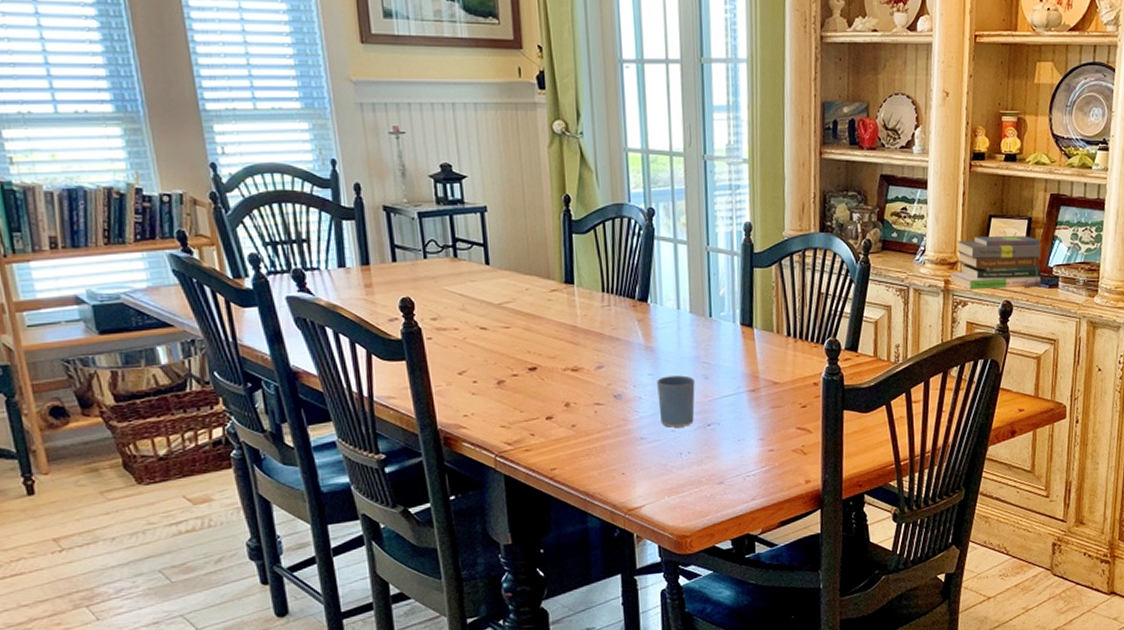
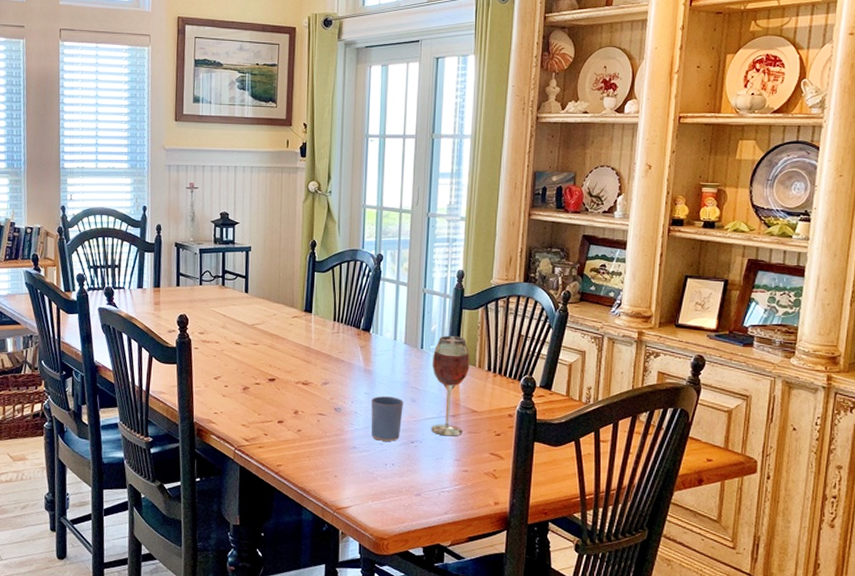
wineglass: none [723,300,767,414] -> present [431,336,470,436]
books: present [949,236,1042,290] -> none [643,293,736,344]

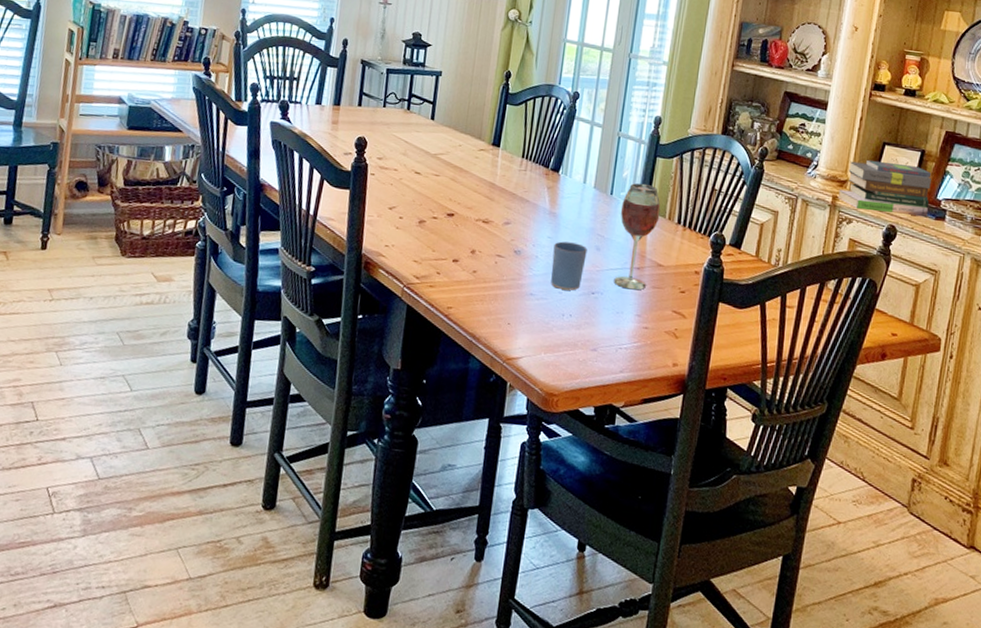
books: none [643,293,736,344] -> present [837,159,932,217]

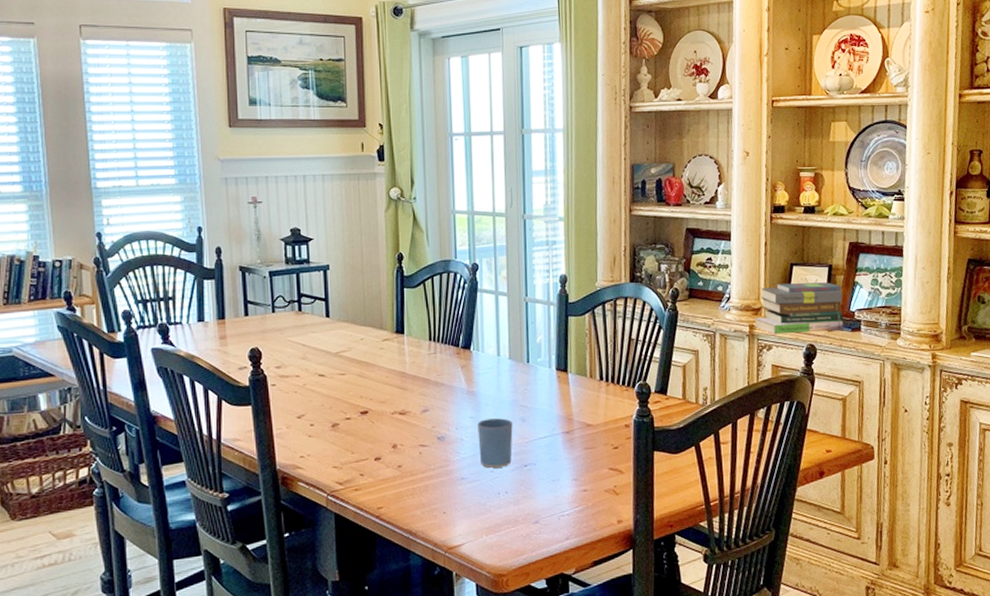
wineglass: present [614,183,661,290] -> none [540,346,581,455]

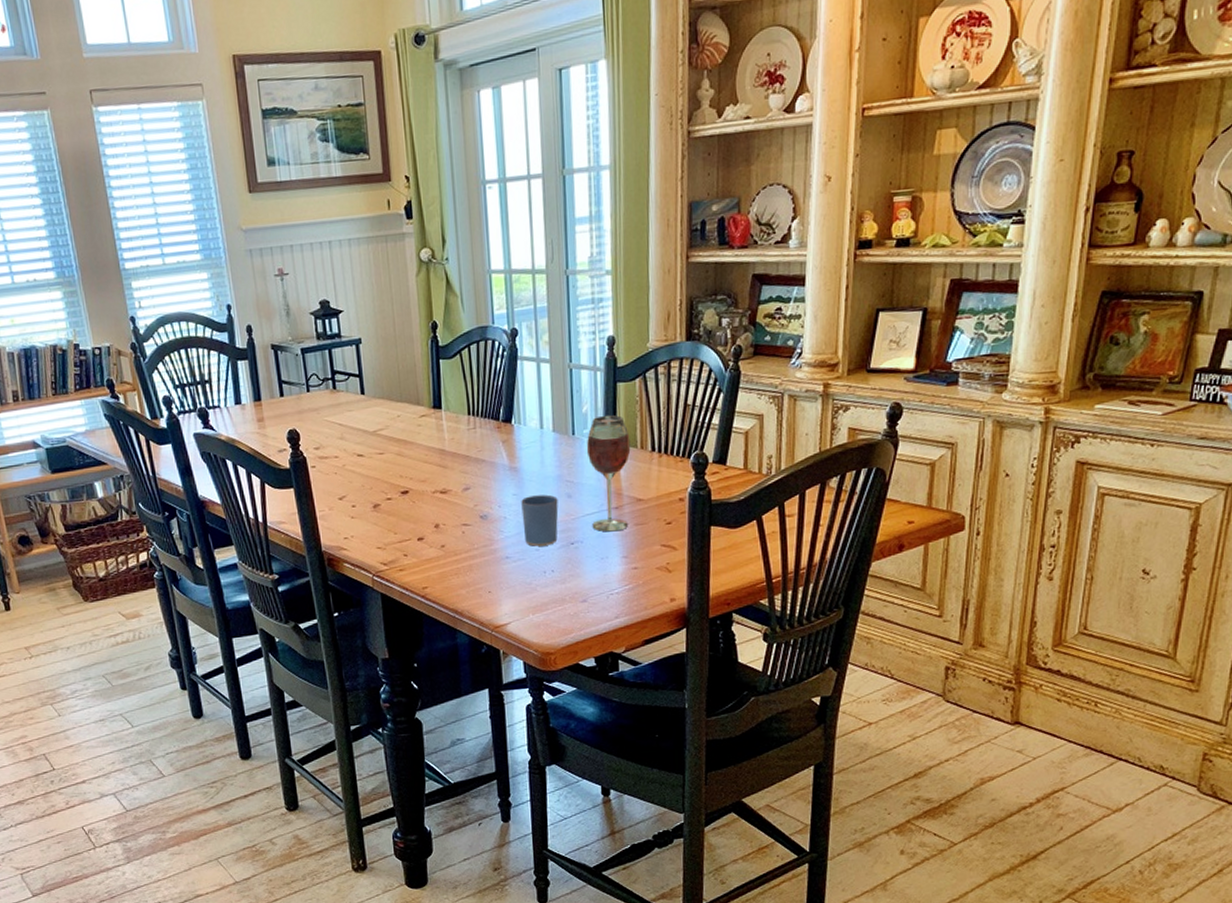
wineglass: none [540,346,581,455] -> present [586,415,631,532]
books: present [754,282,844,335] -> none [829,329,938,393]

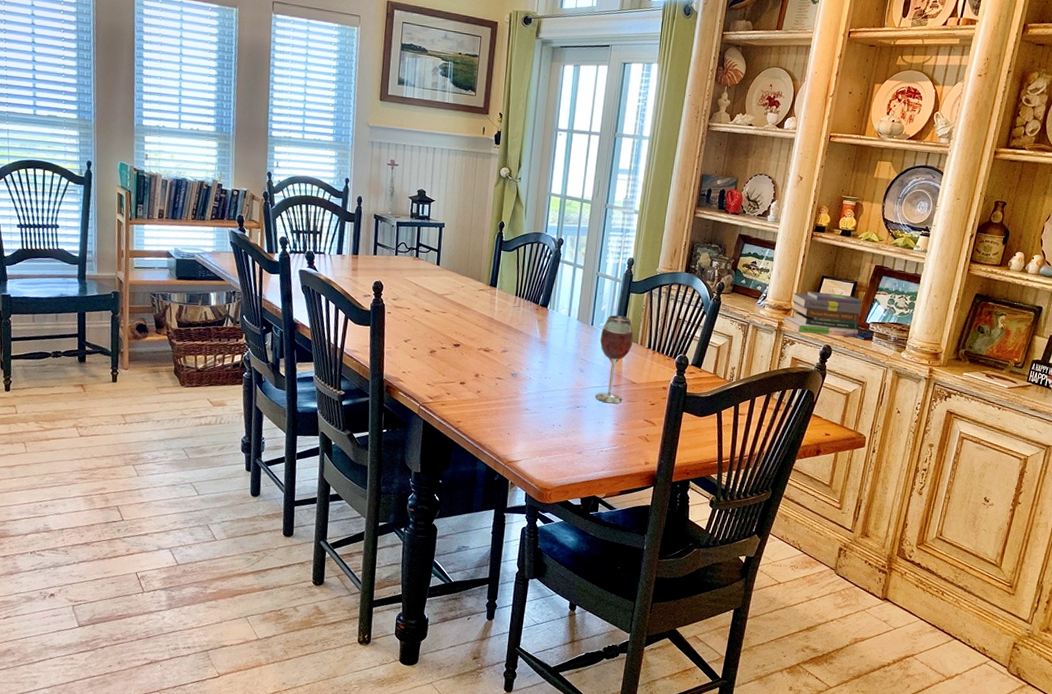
mug: present [521,494,559,546] -> none [543,365,573,405]
books: none [829,329,938,393] -> present [782,291,862,338]

